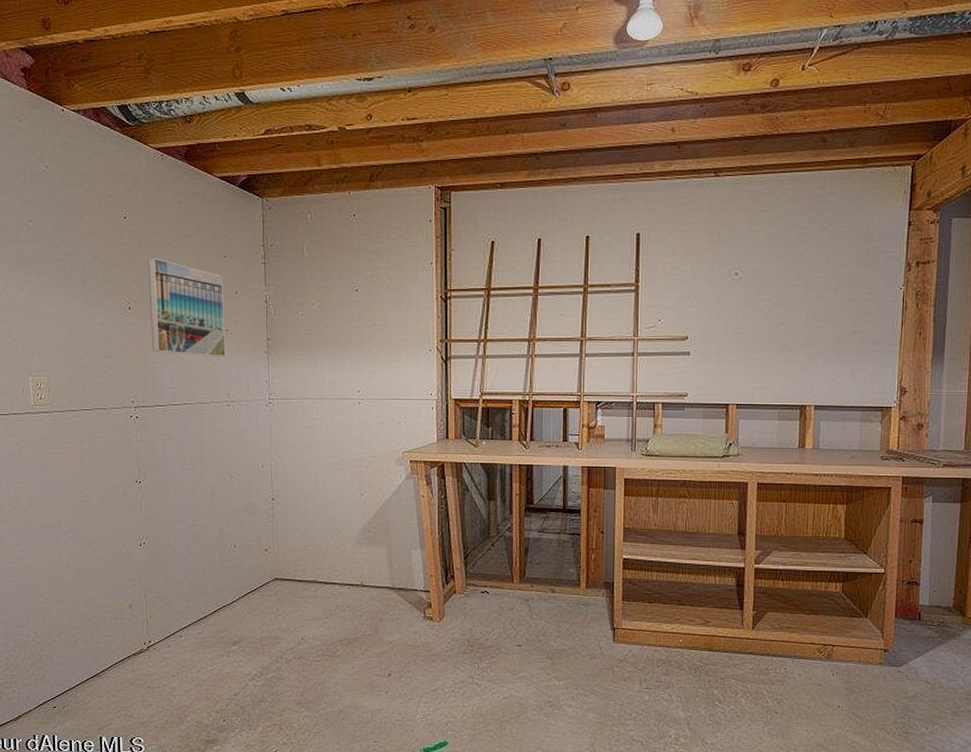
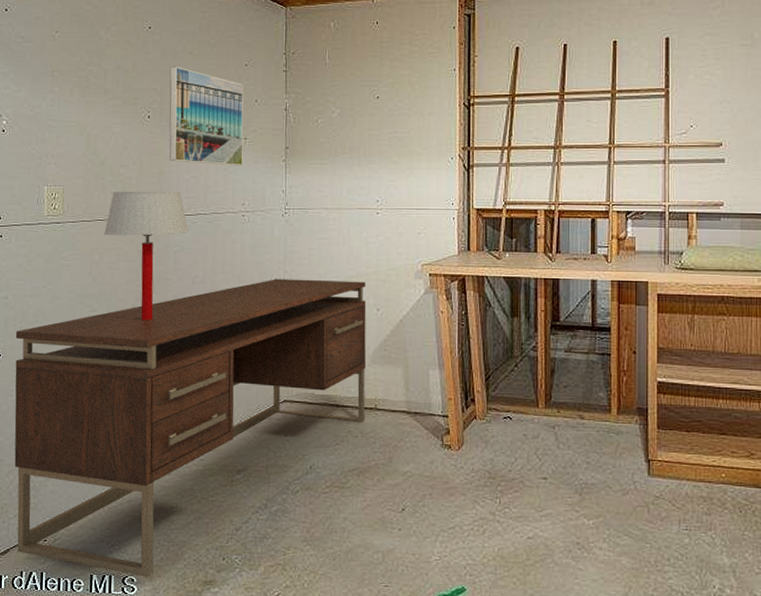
desk: none [11,465,351,738] -> present [14,278,367,577]
table lamp: none [92,381,176,506] -> present [104,191,189,321]

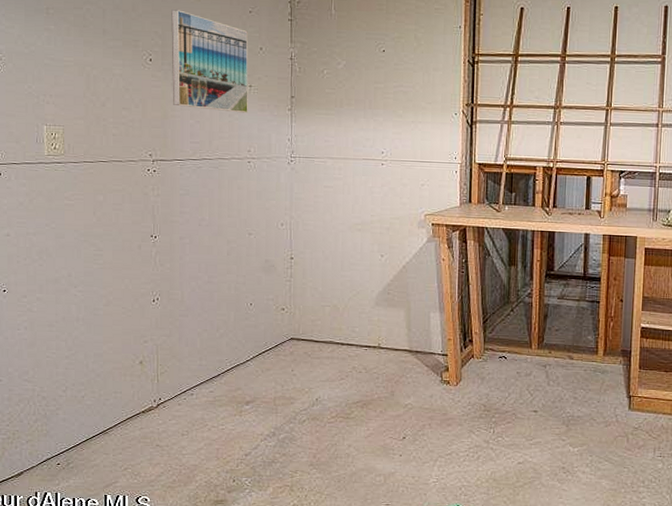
desk: present [14,278,367,577] -> none [19,224,371,497]
table lamp: present [104,191,189,321] -> none [108,134,194,261]

